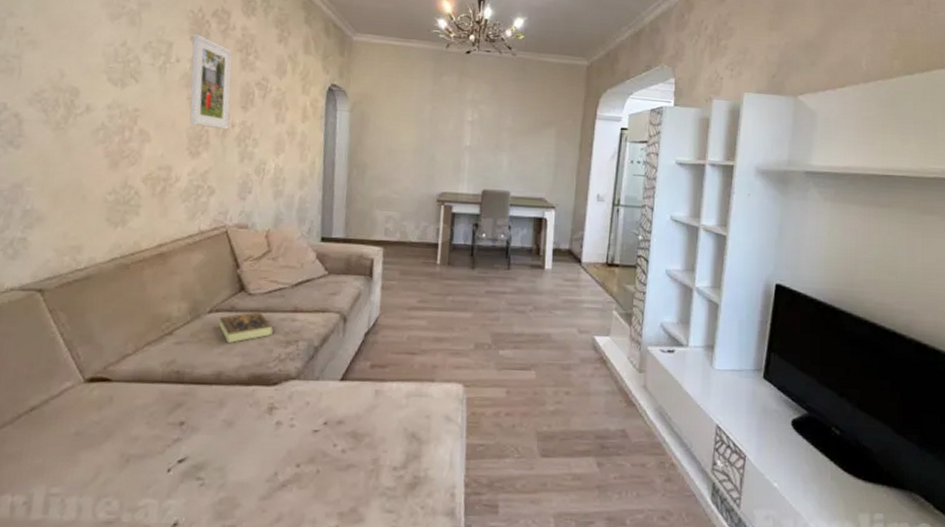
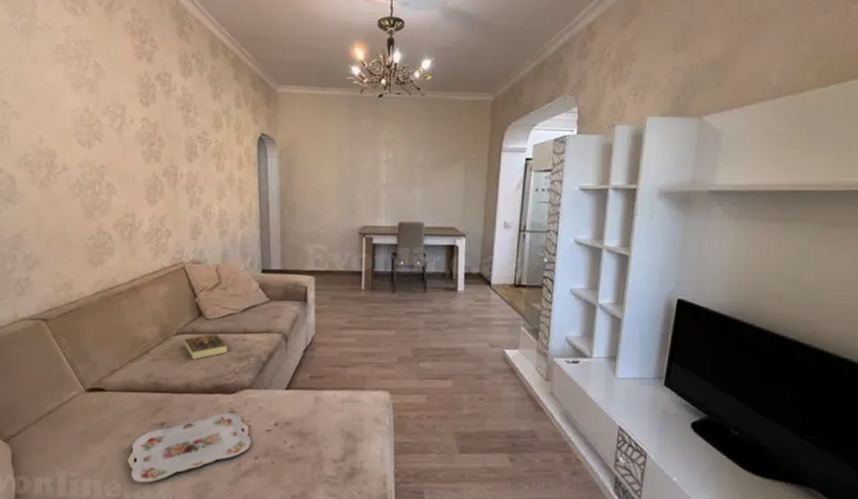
serving tray: none [131,409,294,500] -> present [128,412,251,483]
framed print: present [189,33,232,130] -> none [141,96,178,180]

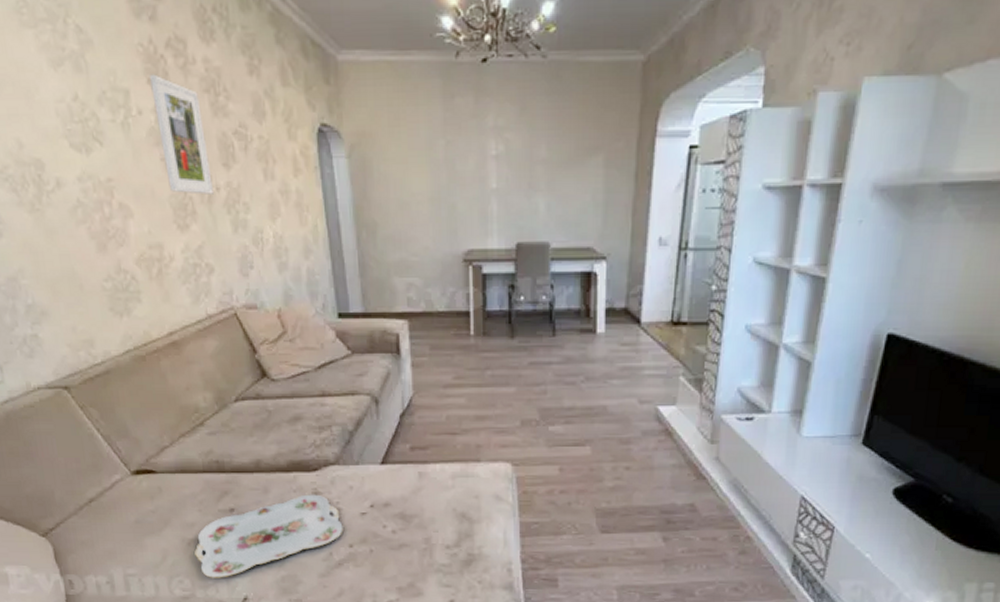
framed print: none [141,96,178,180] -> present [148,74,213,195]
book: present [184,333,228,359] -> none [246,398,304,431]

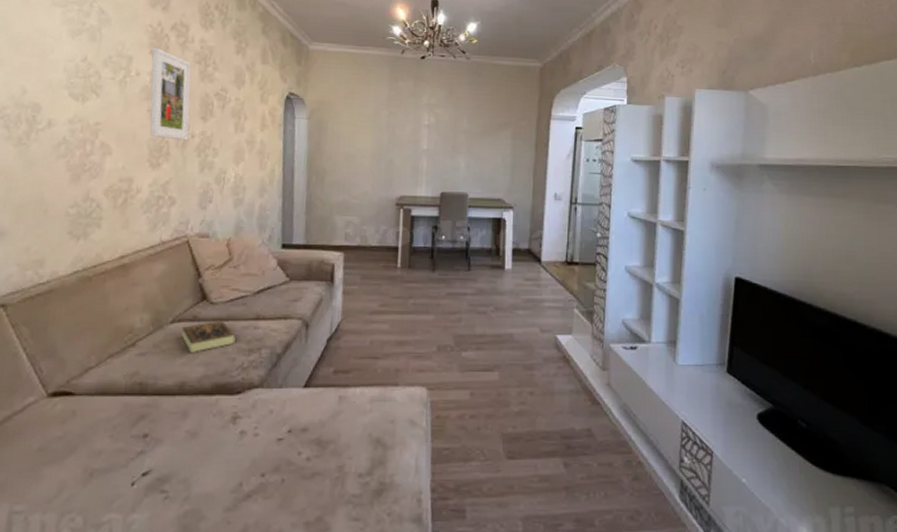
serving tray: present [194,494,344,578] -> none [94,418,258,515]
book: none [246,398,304,431] -> present [181,320,236,353]

